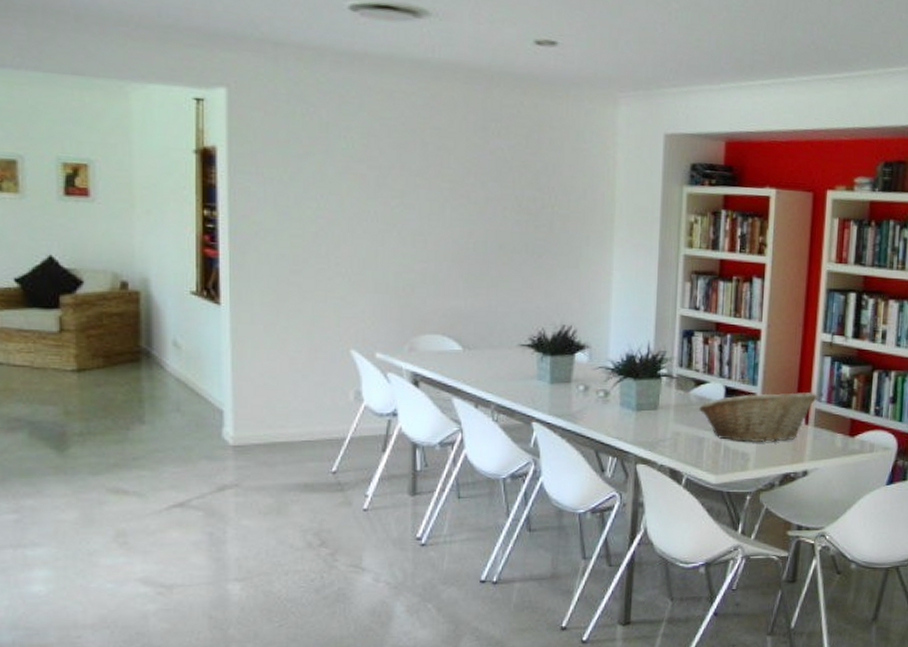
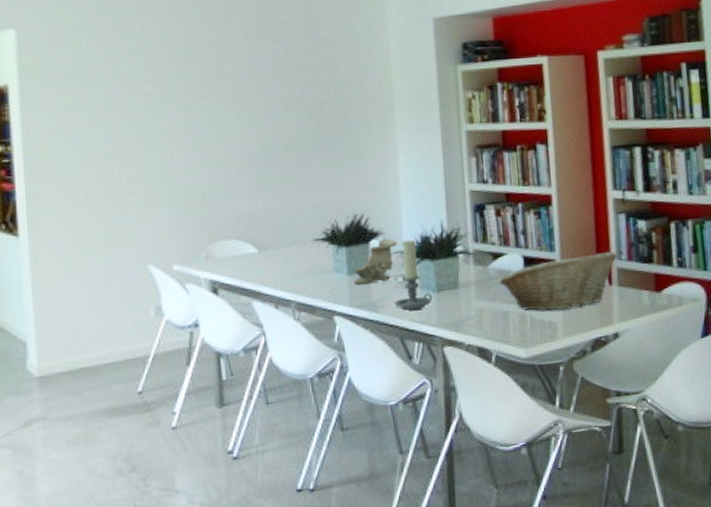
decorative bowl: none [556,352,603,395] -> present [354,238,398,285]
candle holder: none [593,356,630,425] -> present [394,239,432,310]

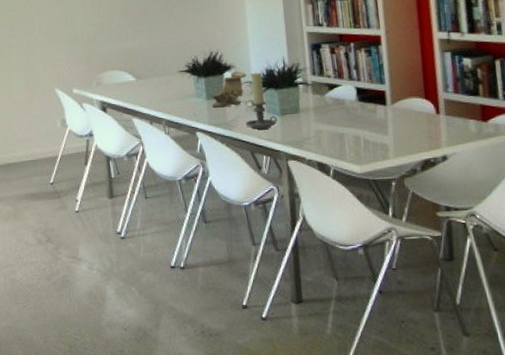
fruit basket: present [500,251,618,312] -> none [335,84,445,135]

